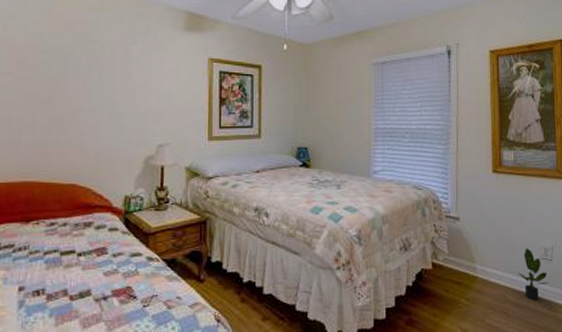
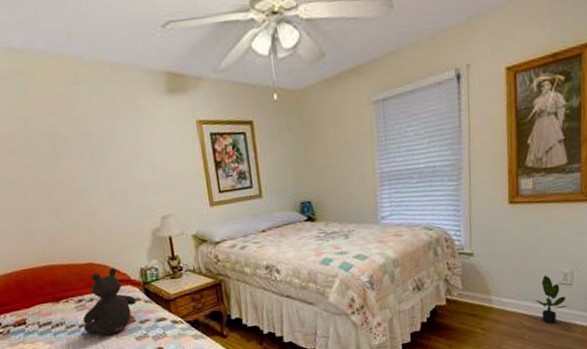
teddy bear: none [48,192,113,267] -> present [83,268,136,335]

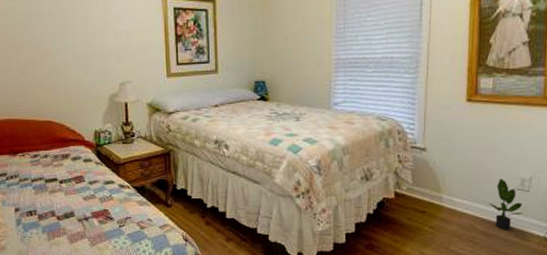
teddy bear: present [83,268,136,335] -> none [35,128,88,192]

